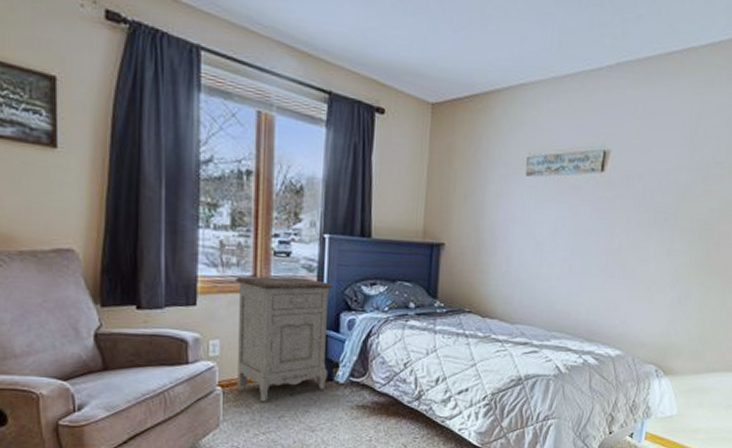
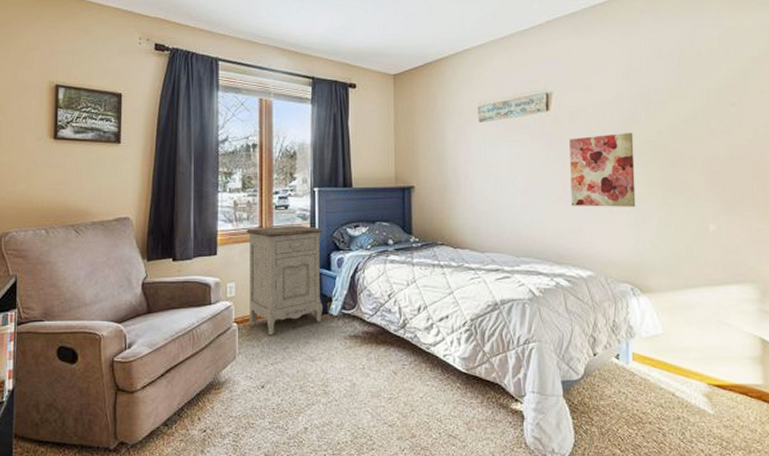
wall art: none [611,206,686,287] -> present [569,132,636,207]

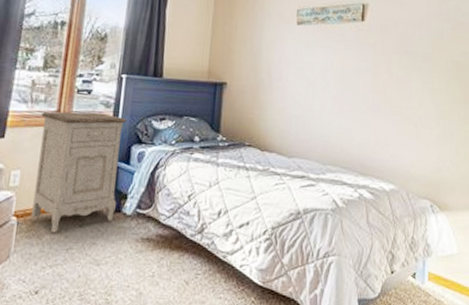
wall art: present [569,132,636,207] -> none [379,50,440,123]

